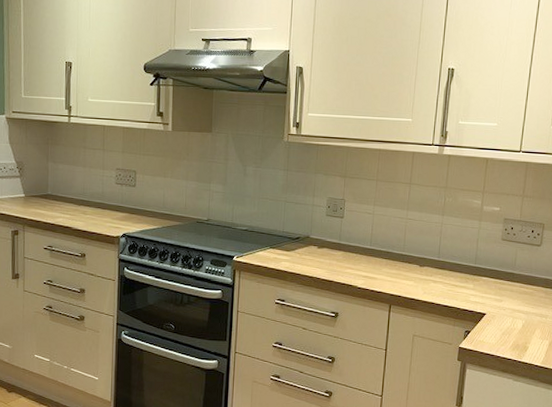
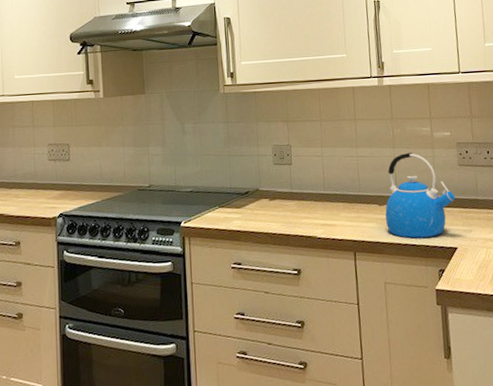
kettle: none [424,221,493,301] -> present [385,152,456,238]

